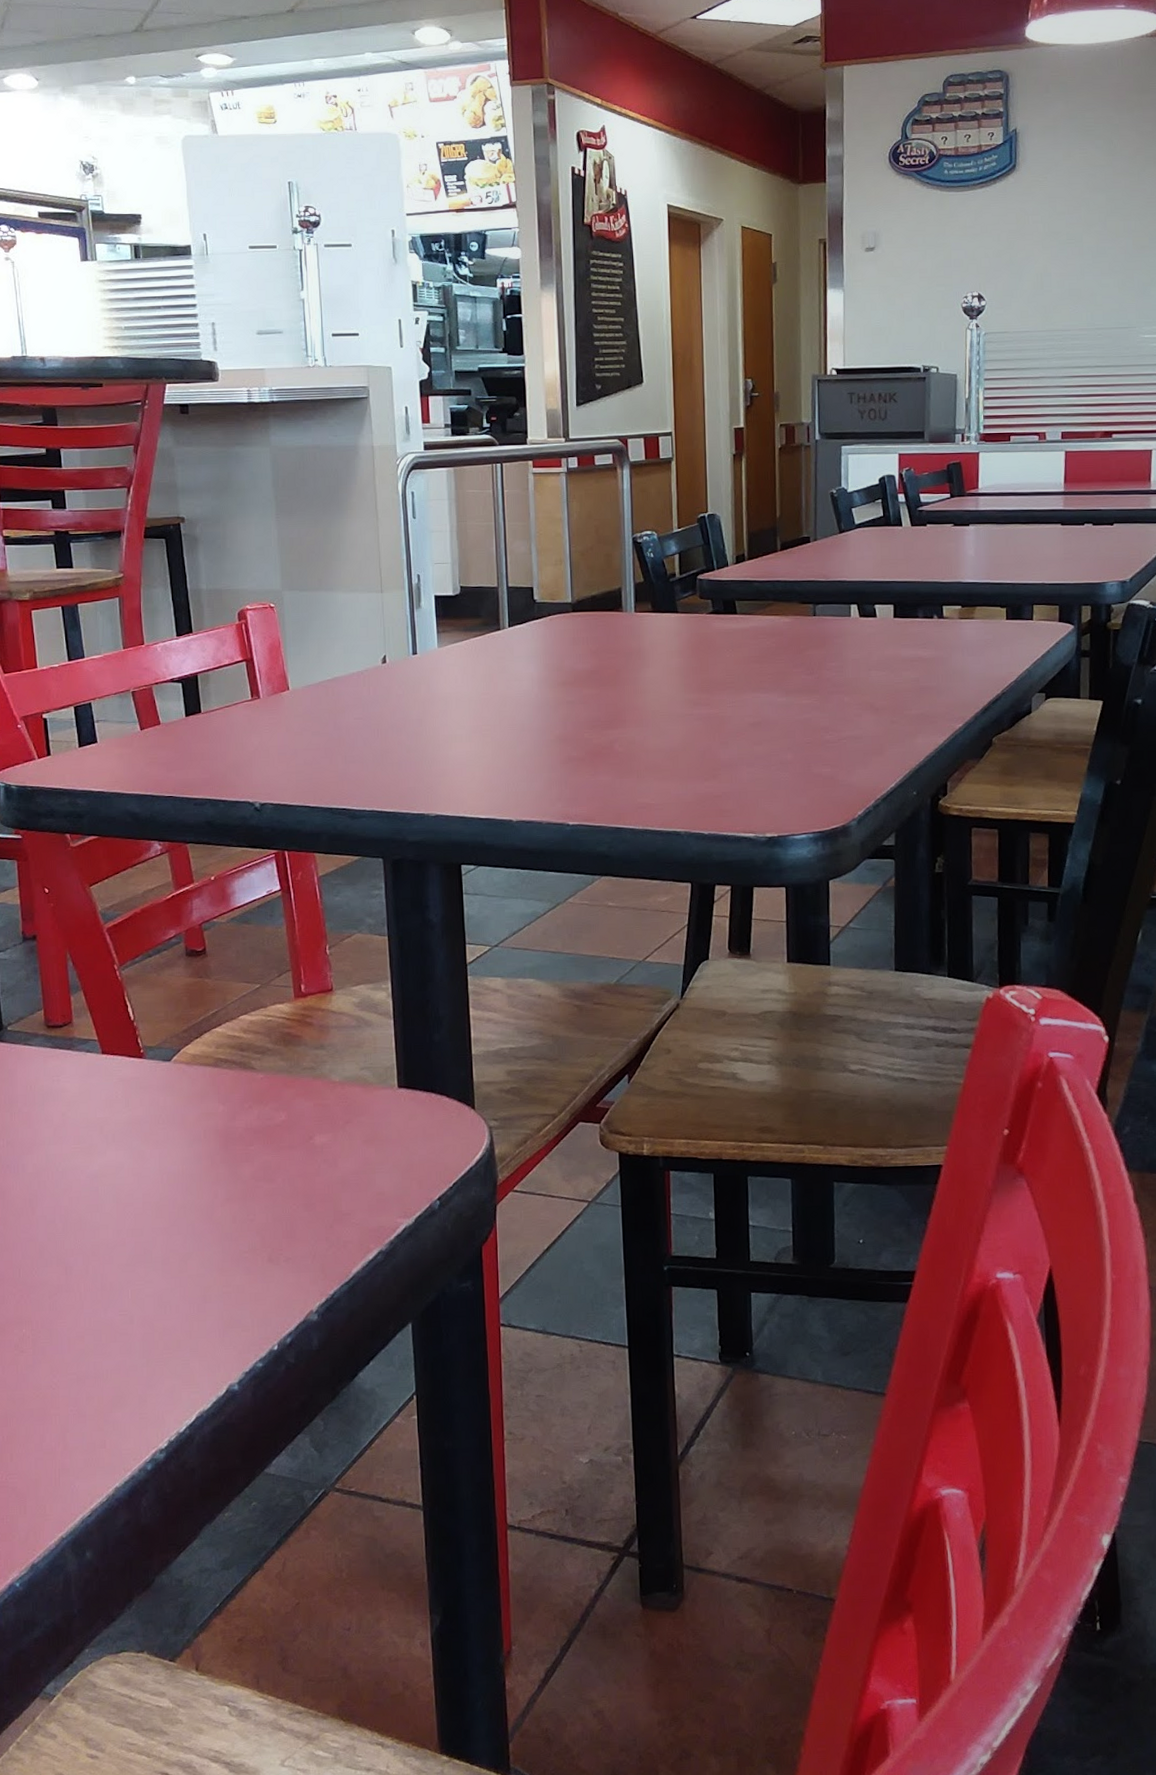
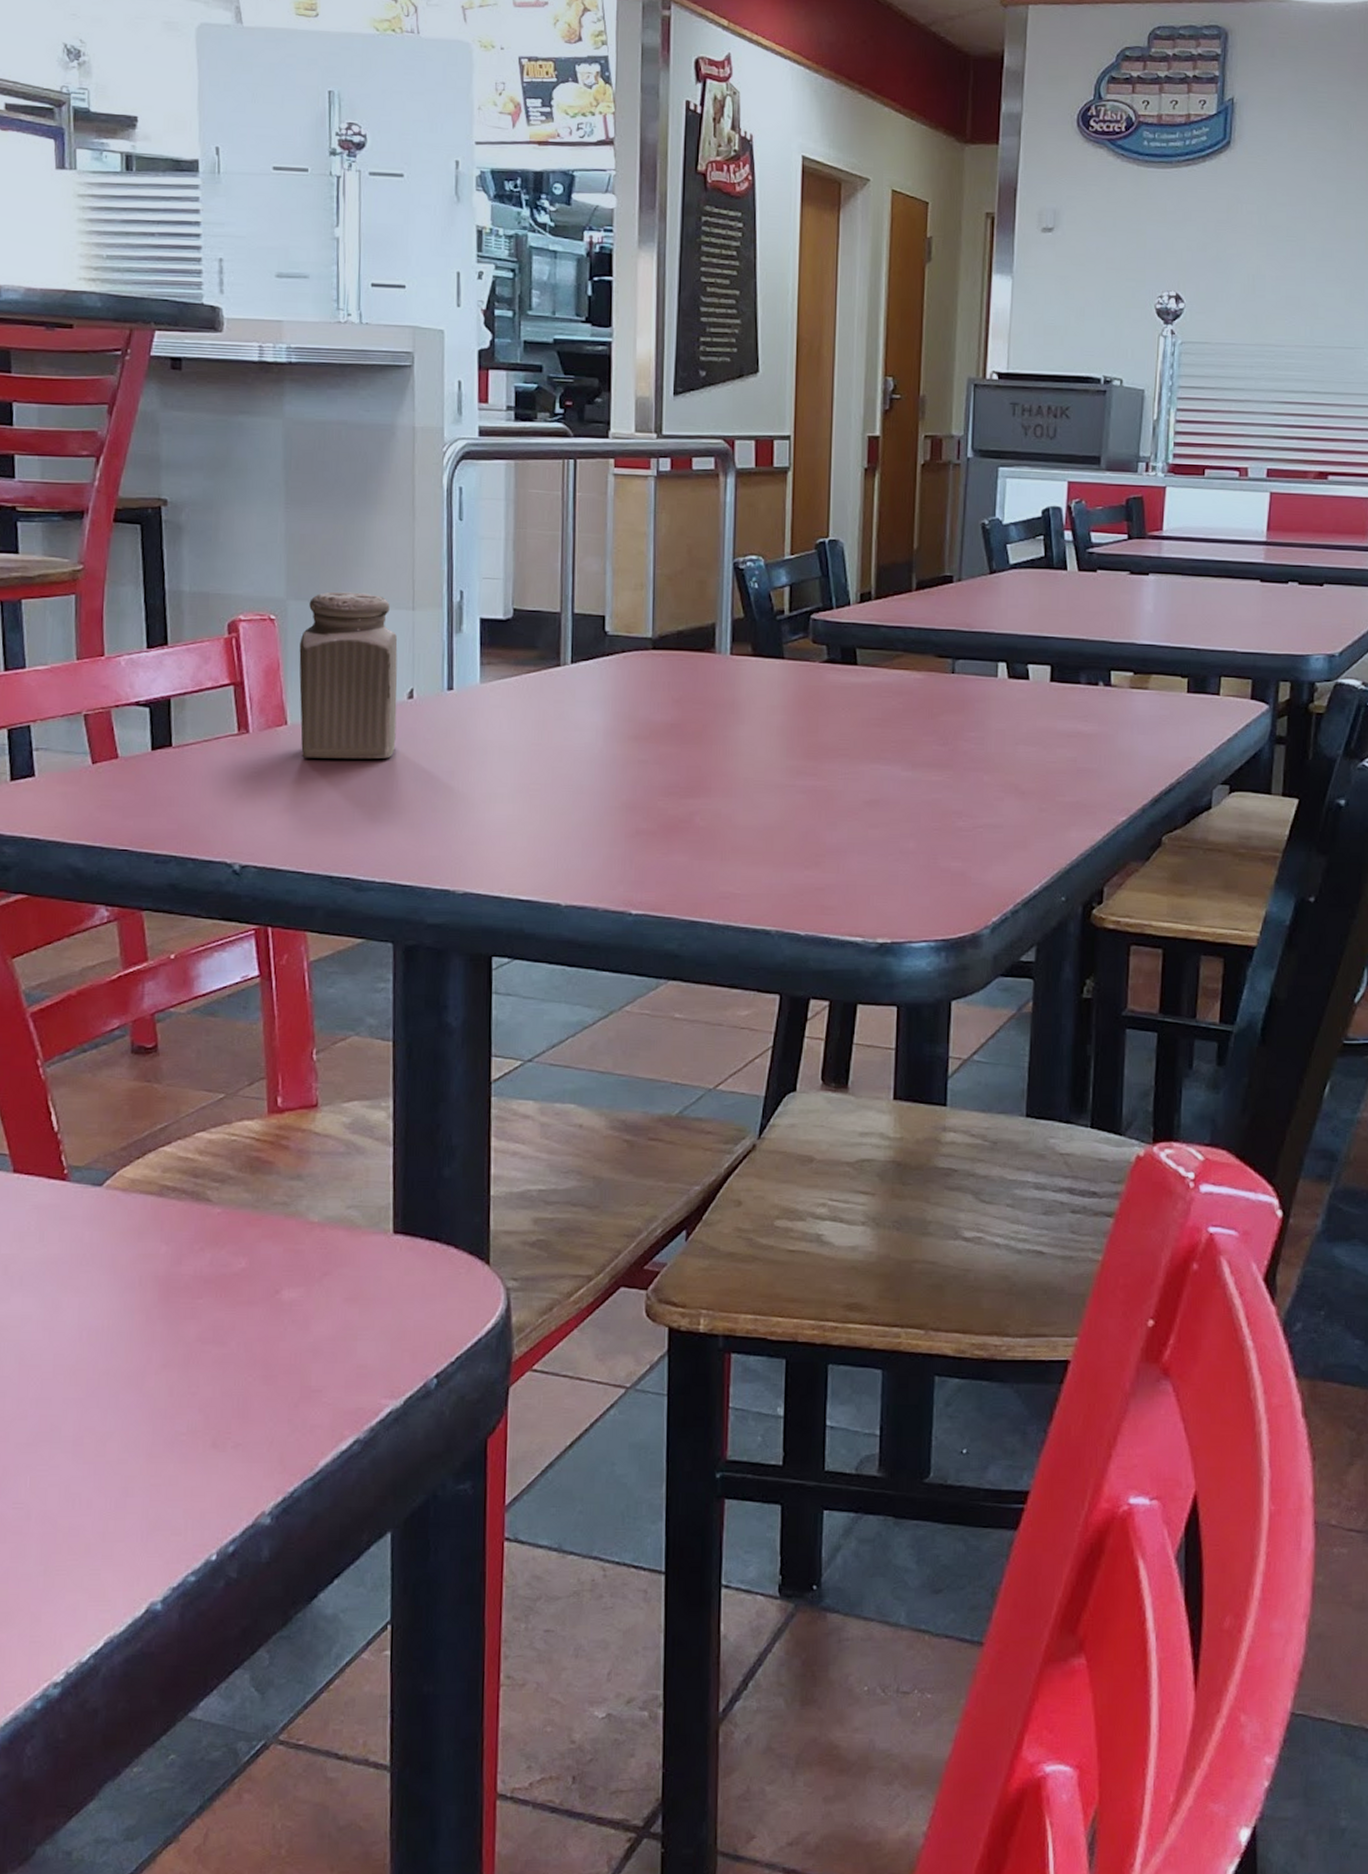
salt shaker: none [295,581,375,716] -> present [299,591,398,759]

